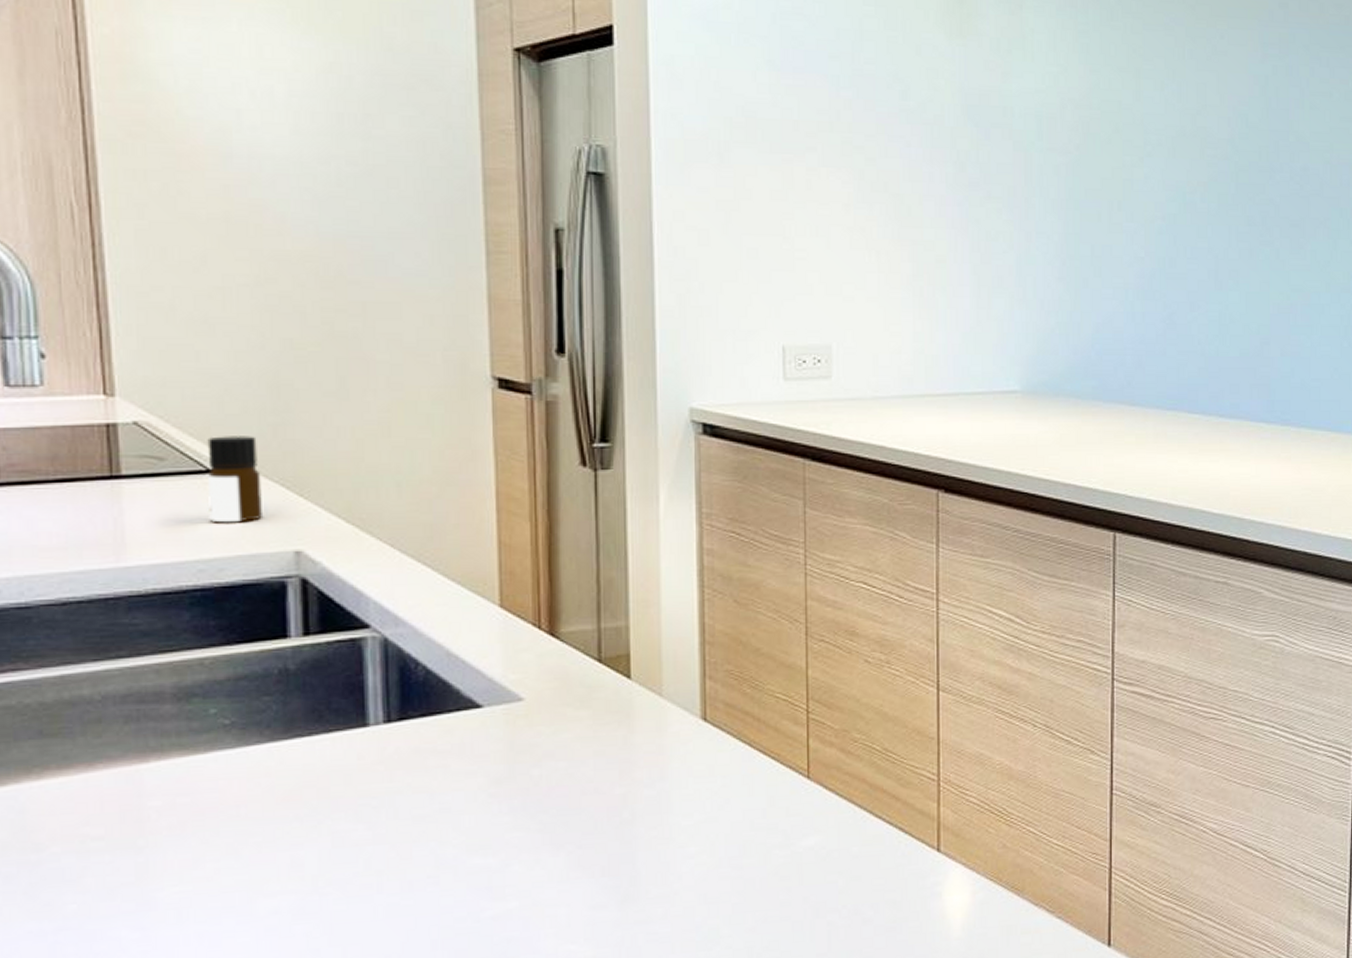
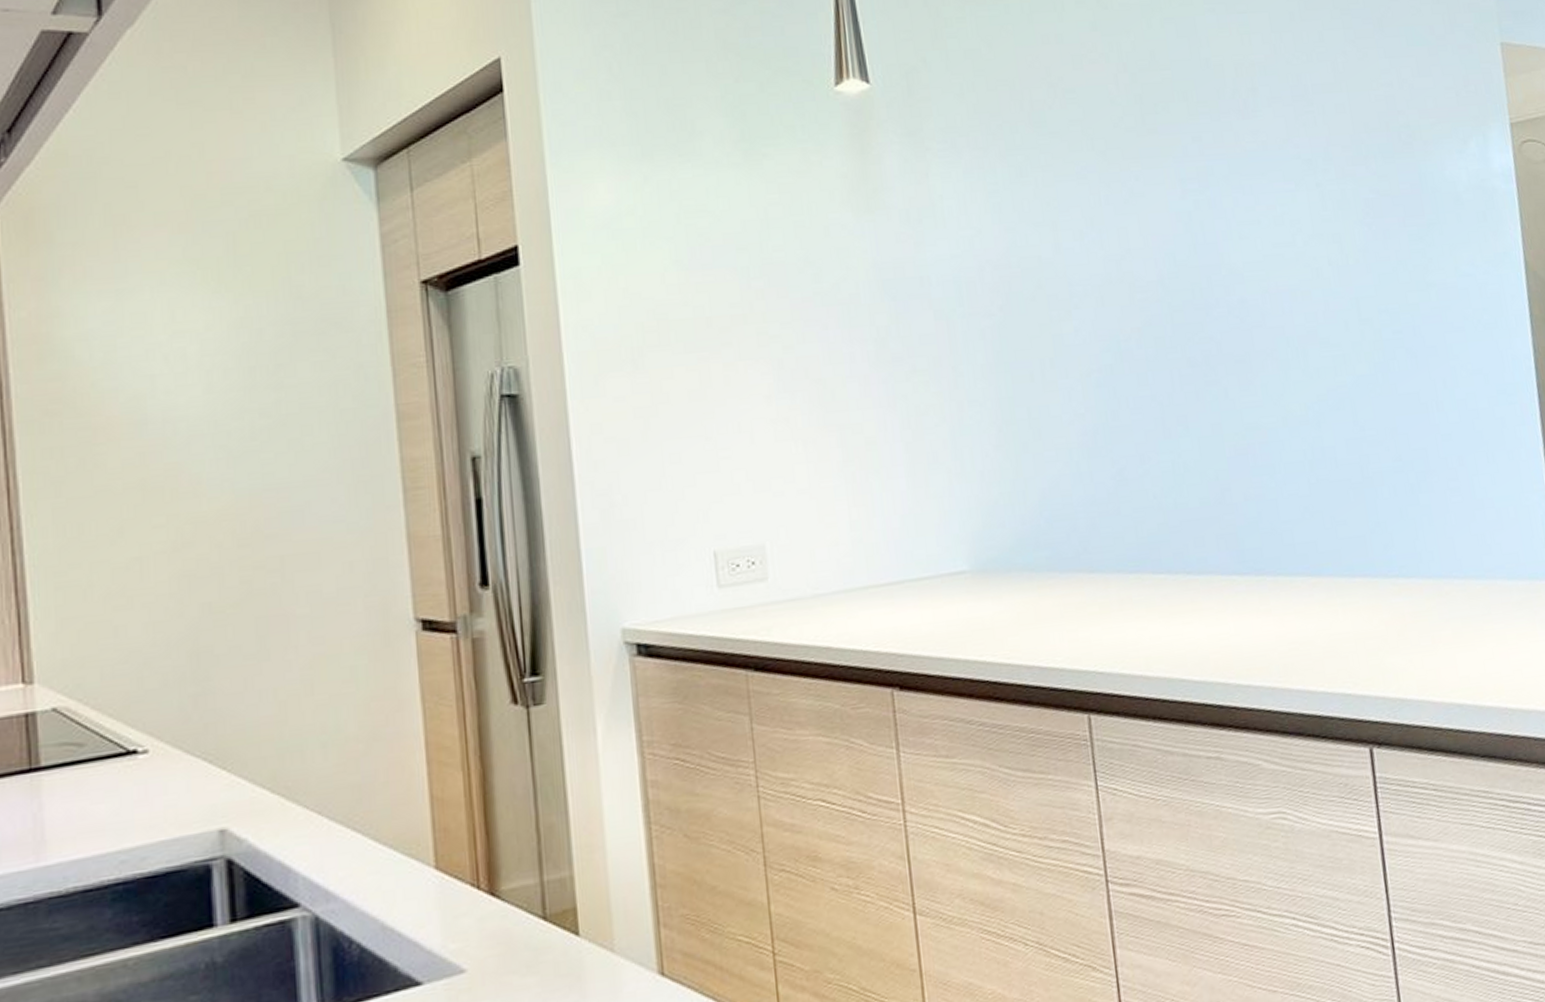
bottle: present [207,436,262,523] -> none [127,710,185,807]

